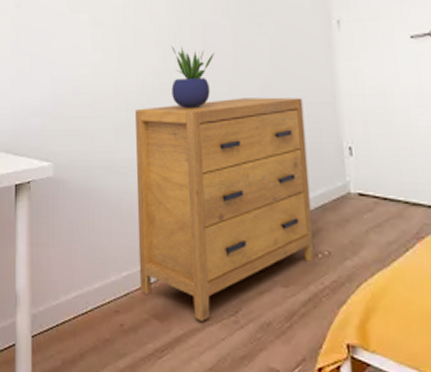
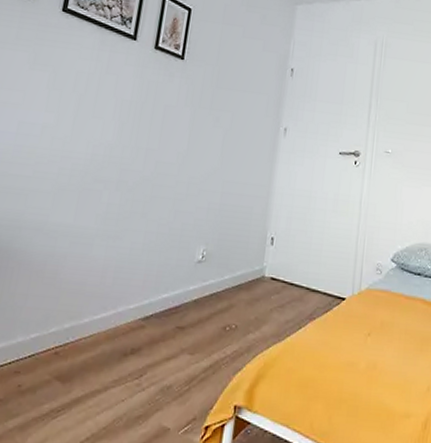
dresser: present [135,97,315,321] -> none [47,176,242,384]
potted plant: present [171,45,215,108] -> none [120,121,171,184]

